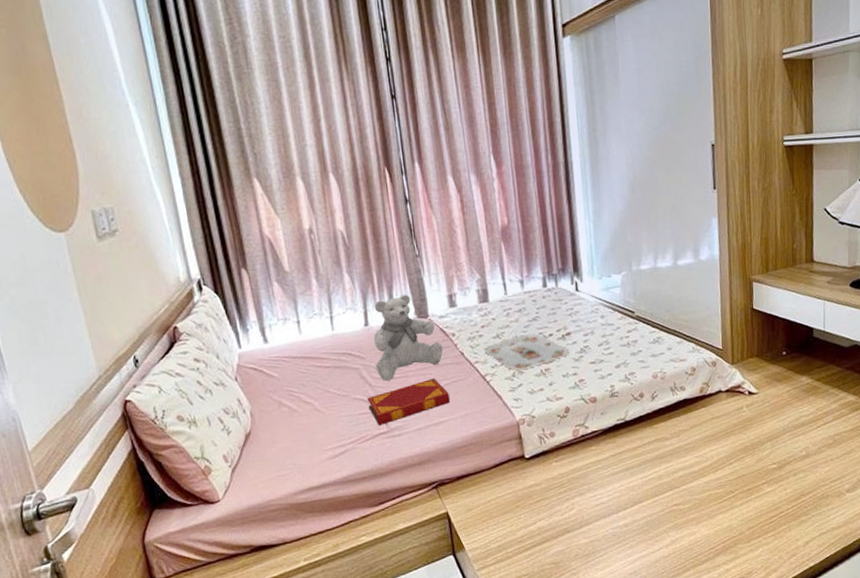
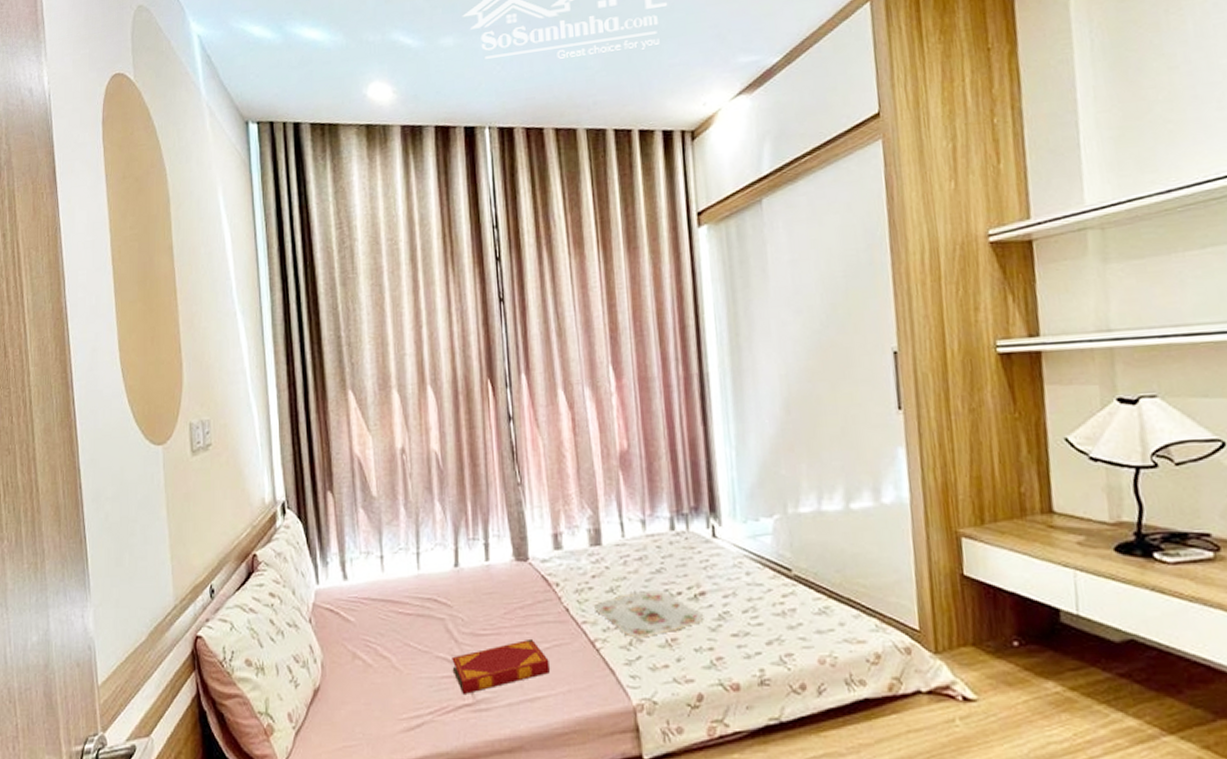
teddy bear: present [374,294,443,381] -> none [463,530,544,637]

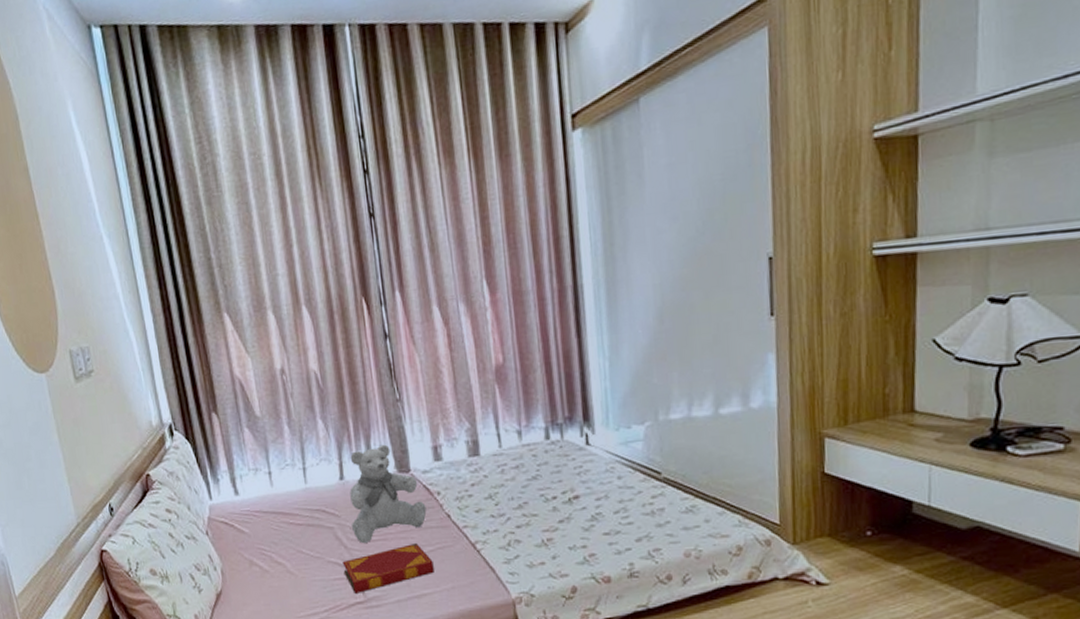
teddy bear: none [463,530,544,637] -> present [350,444,427,543]
serving tray: present [594,590,704,638] -> none [474,495,578,539]

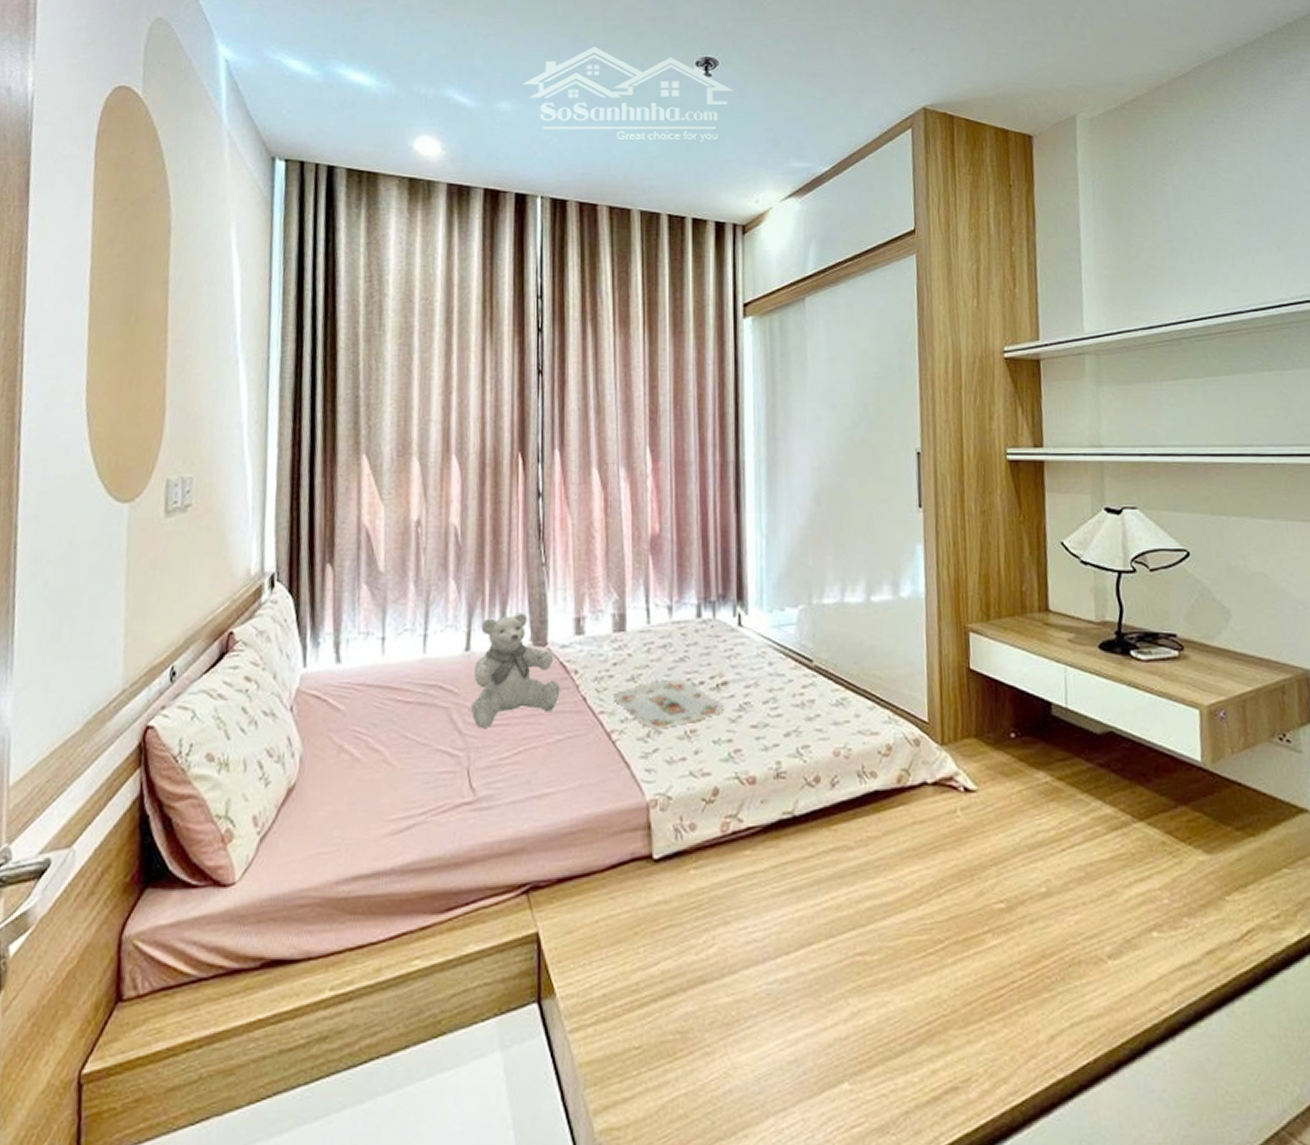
hardback book: present [342,542,434,593] -> none [453,729,561,791]
serving tray: none [474,495,578,539] -> present [613,680,725,729]

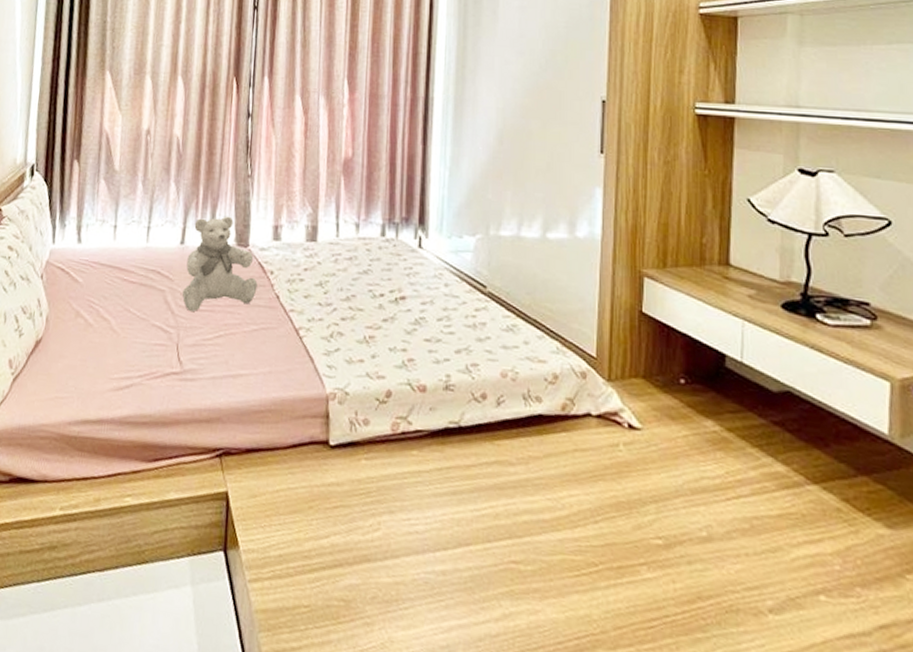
serving tray: present [613,680,725,729] -> none [303,288,402,332]

